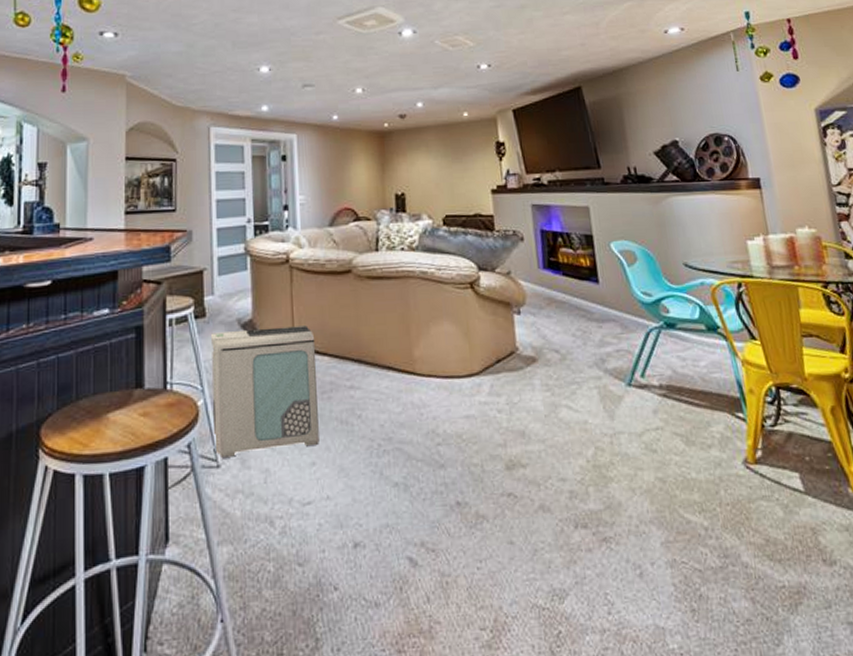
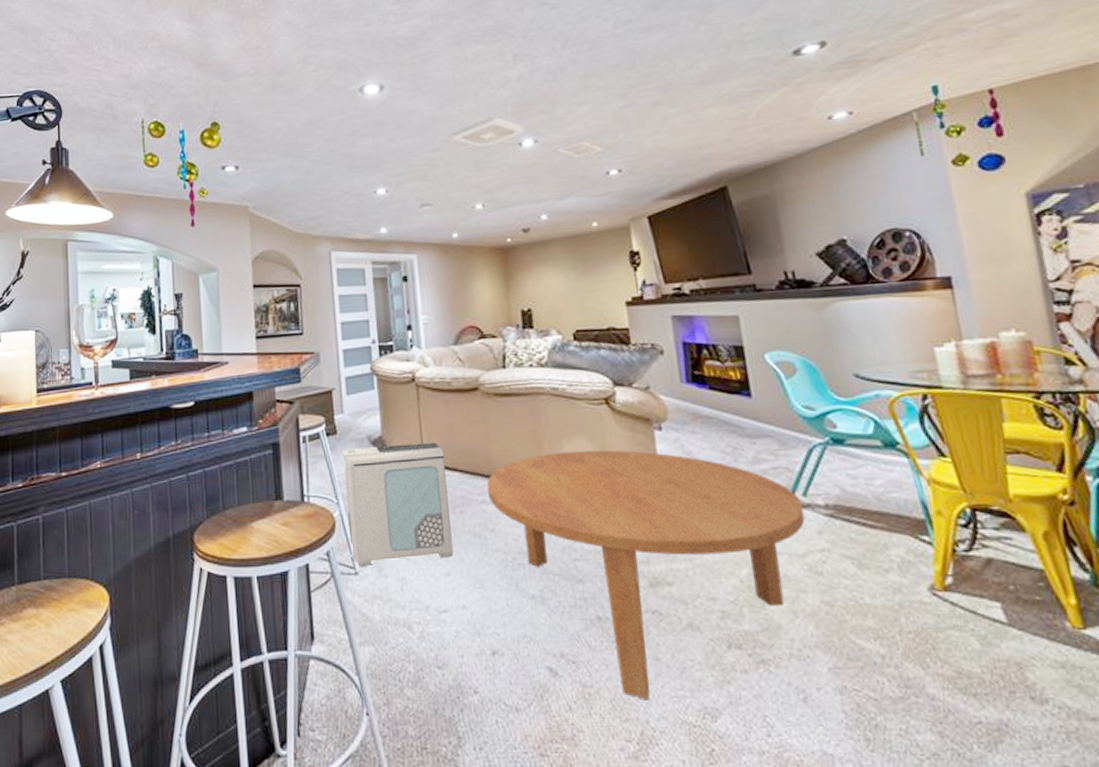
coffee table: none [355,333,643,584] -> present [487,450,805,699]

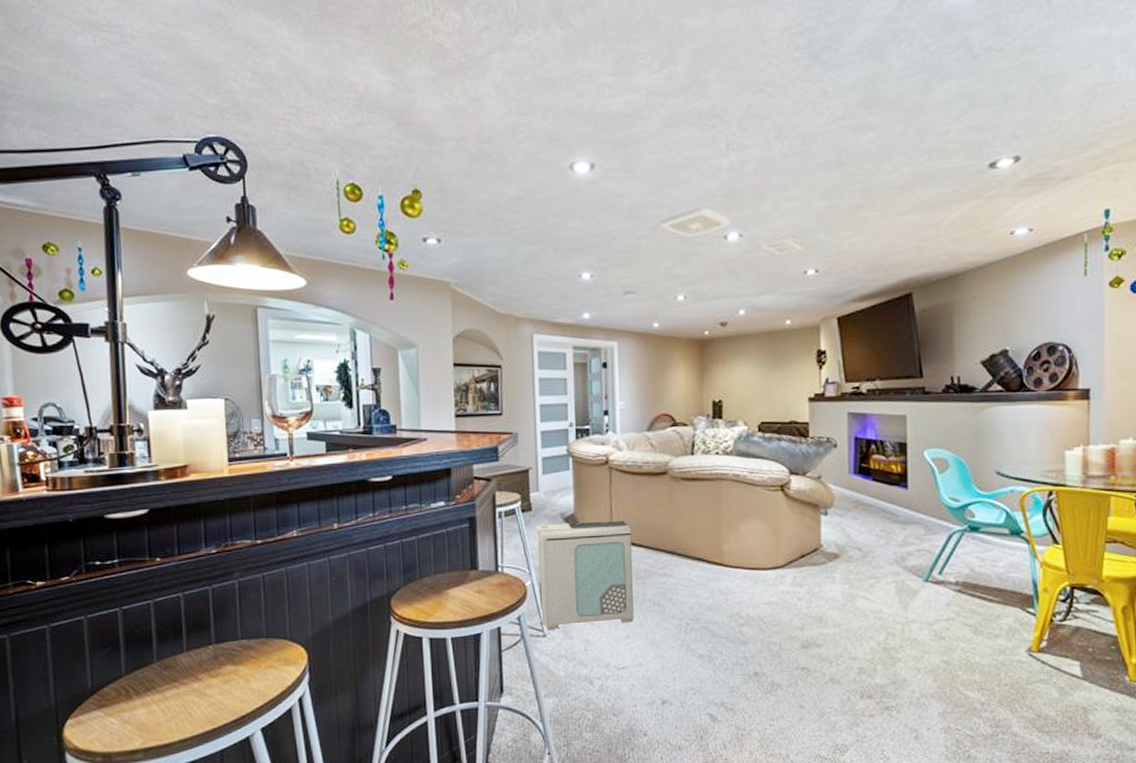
coffee table: present [487,450,805,699] -> none [668,531,938,738]

